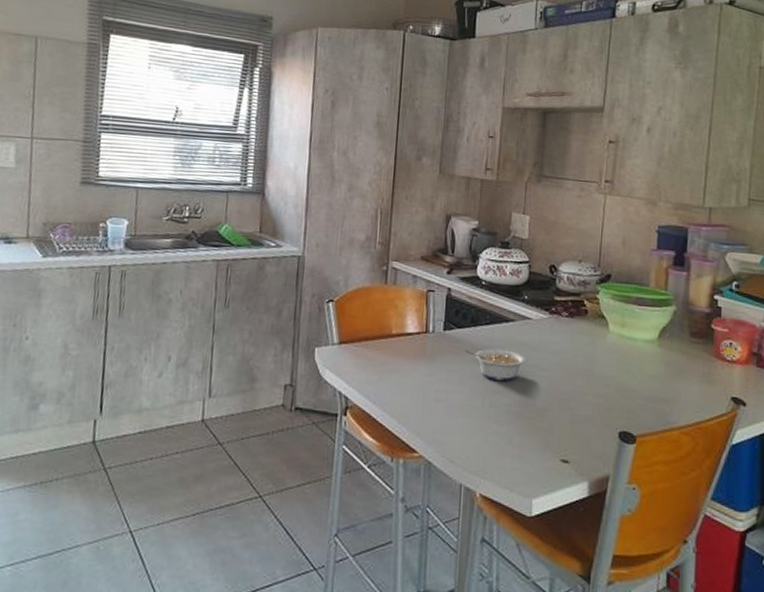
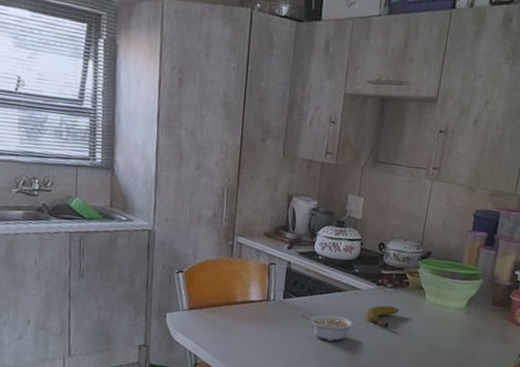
fruit: none [540,337,579,365] -> present [366,305,400,329]

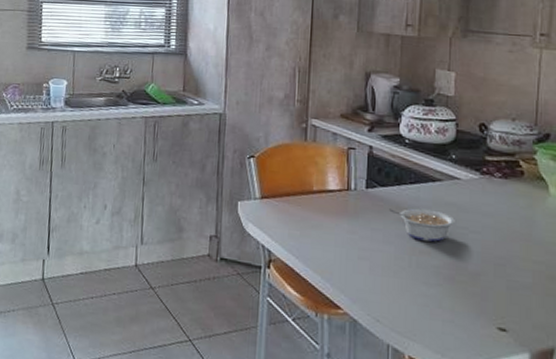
fruit: present [366,305,400,329] -> none [471,199,515,229]

